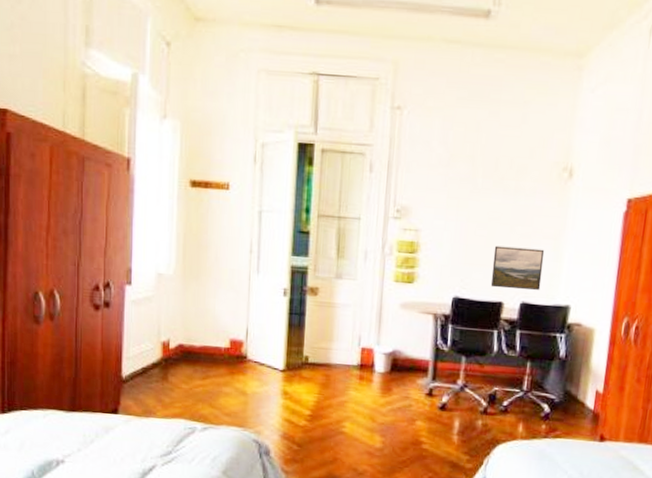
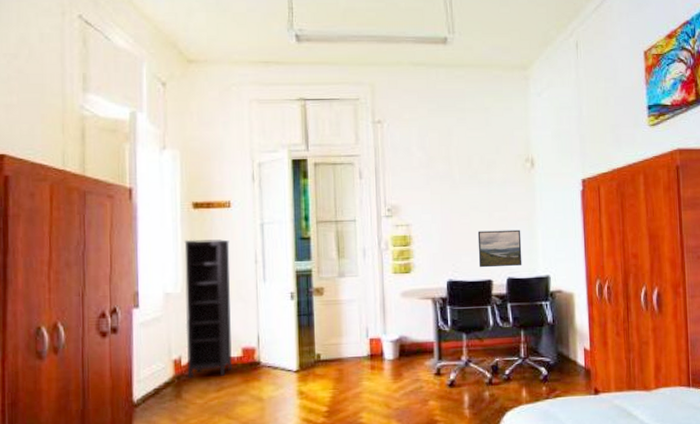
bookcase: none [175,219,225,365] -> present [184,239,233,379]

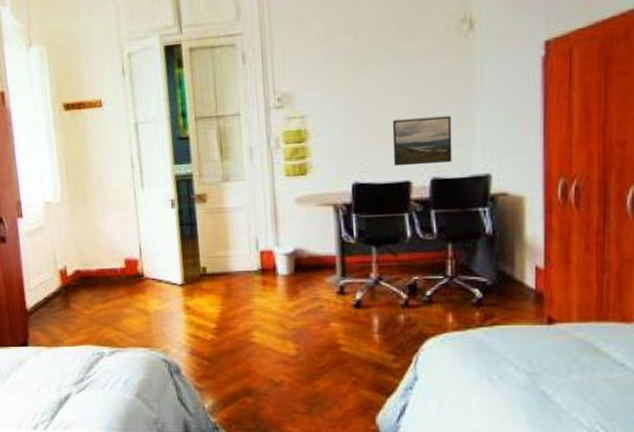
bookcase: present [184,239,233,379] -> none [59,143,117,290]

